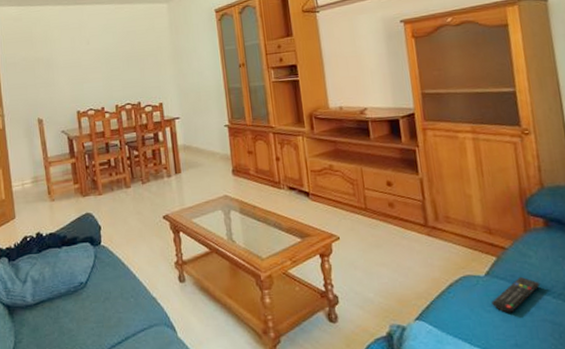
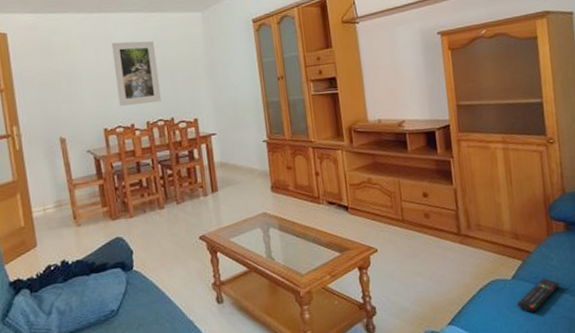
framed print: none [85,30,129,91] -> present [111,41,161,107]

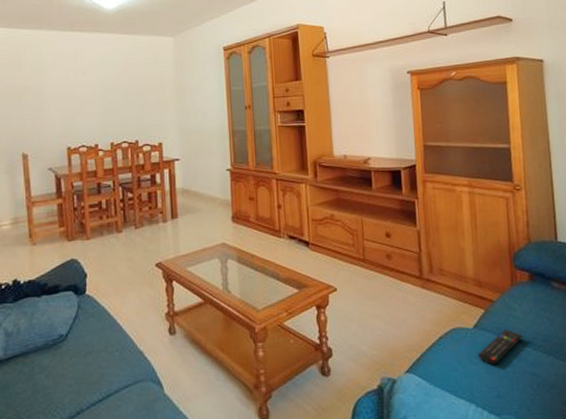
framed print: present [111,41,161,107] -> none [81,61,127,126]

